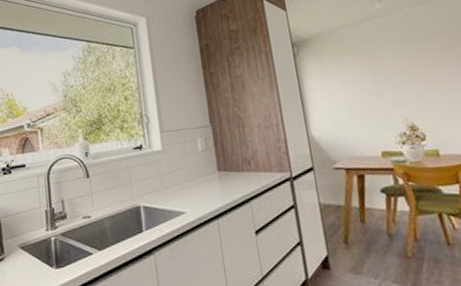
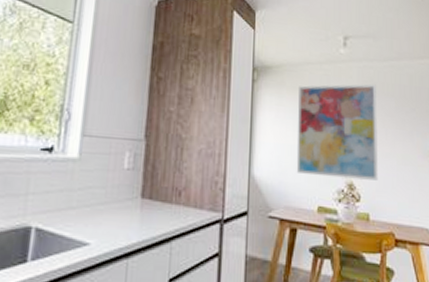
wall art: none [340,28,442,126] -> present [296,84,378,180]

